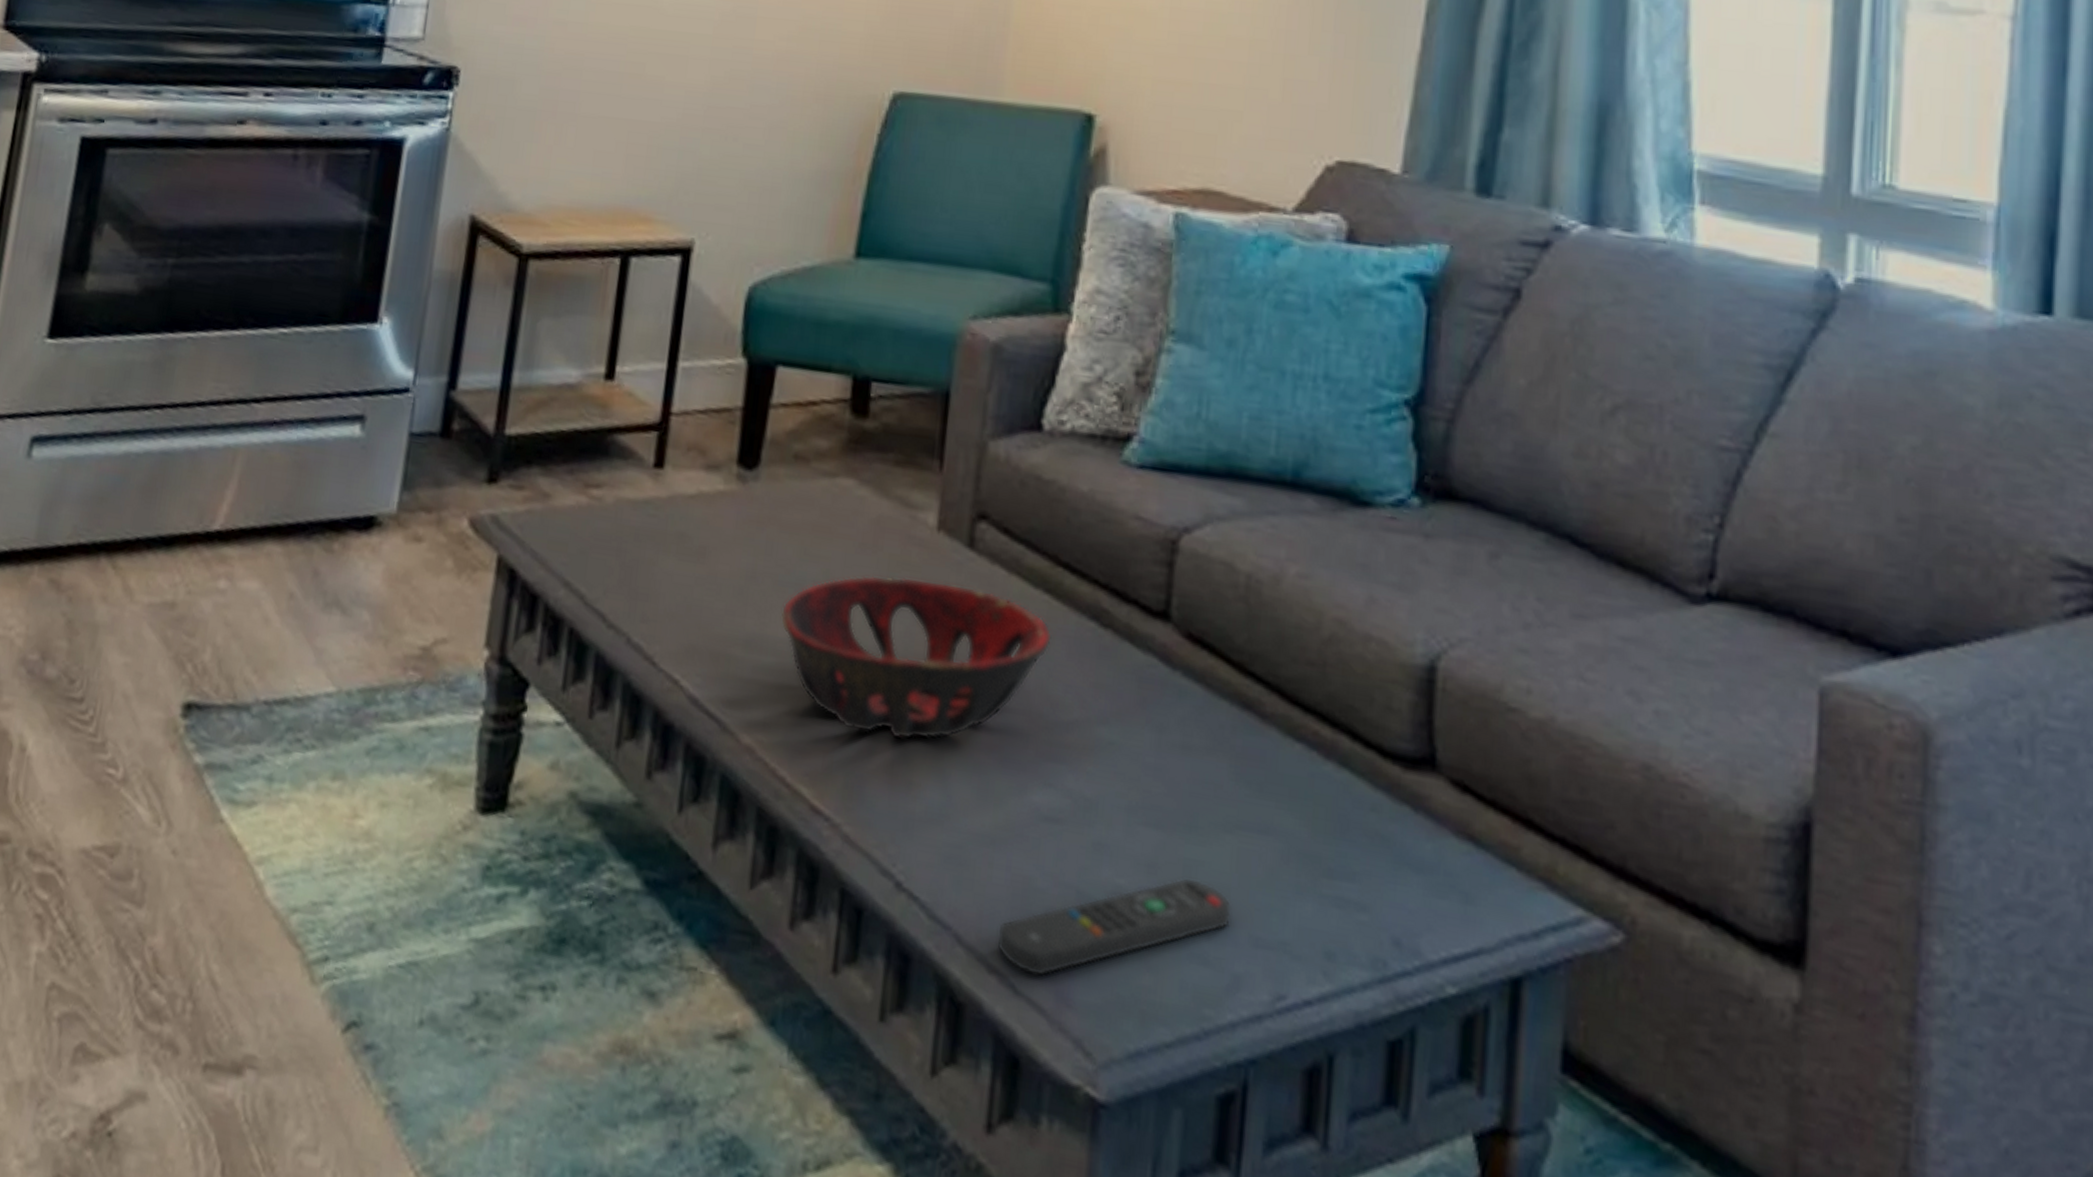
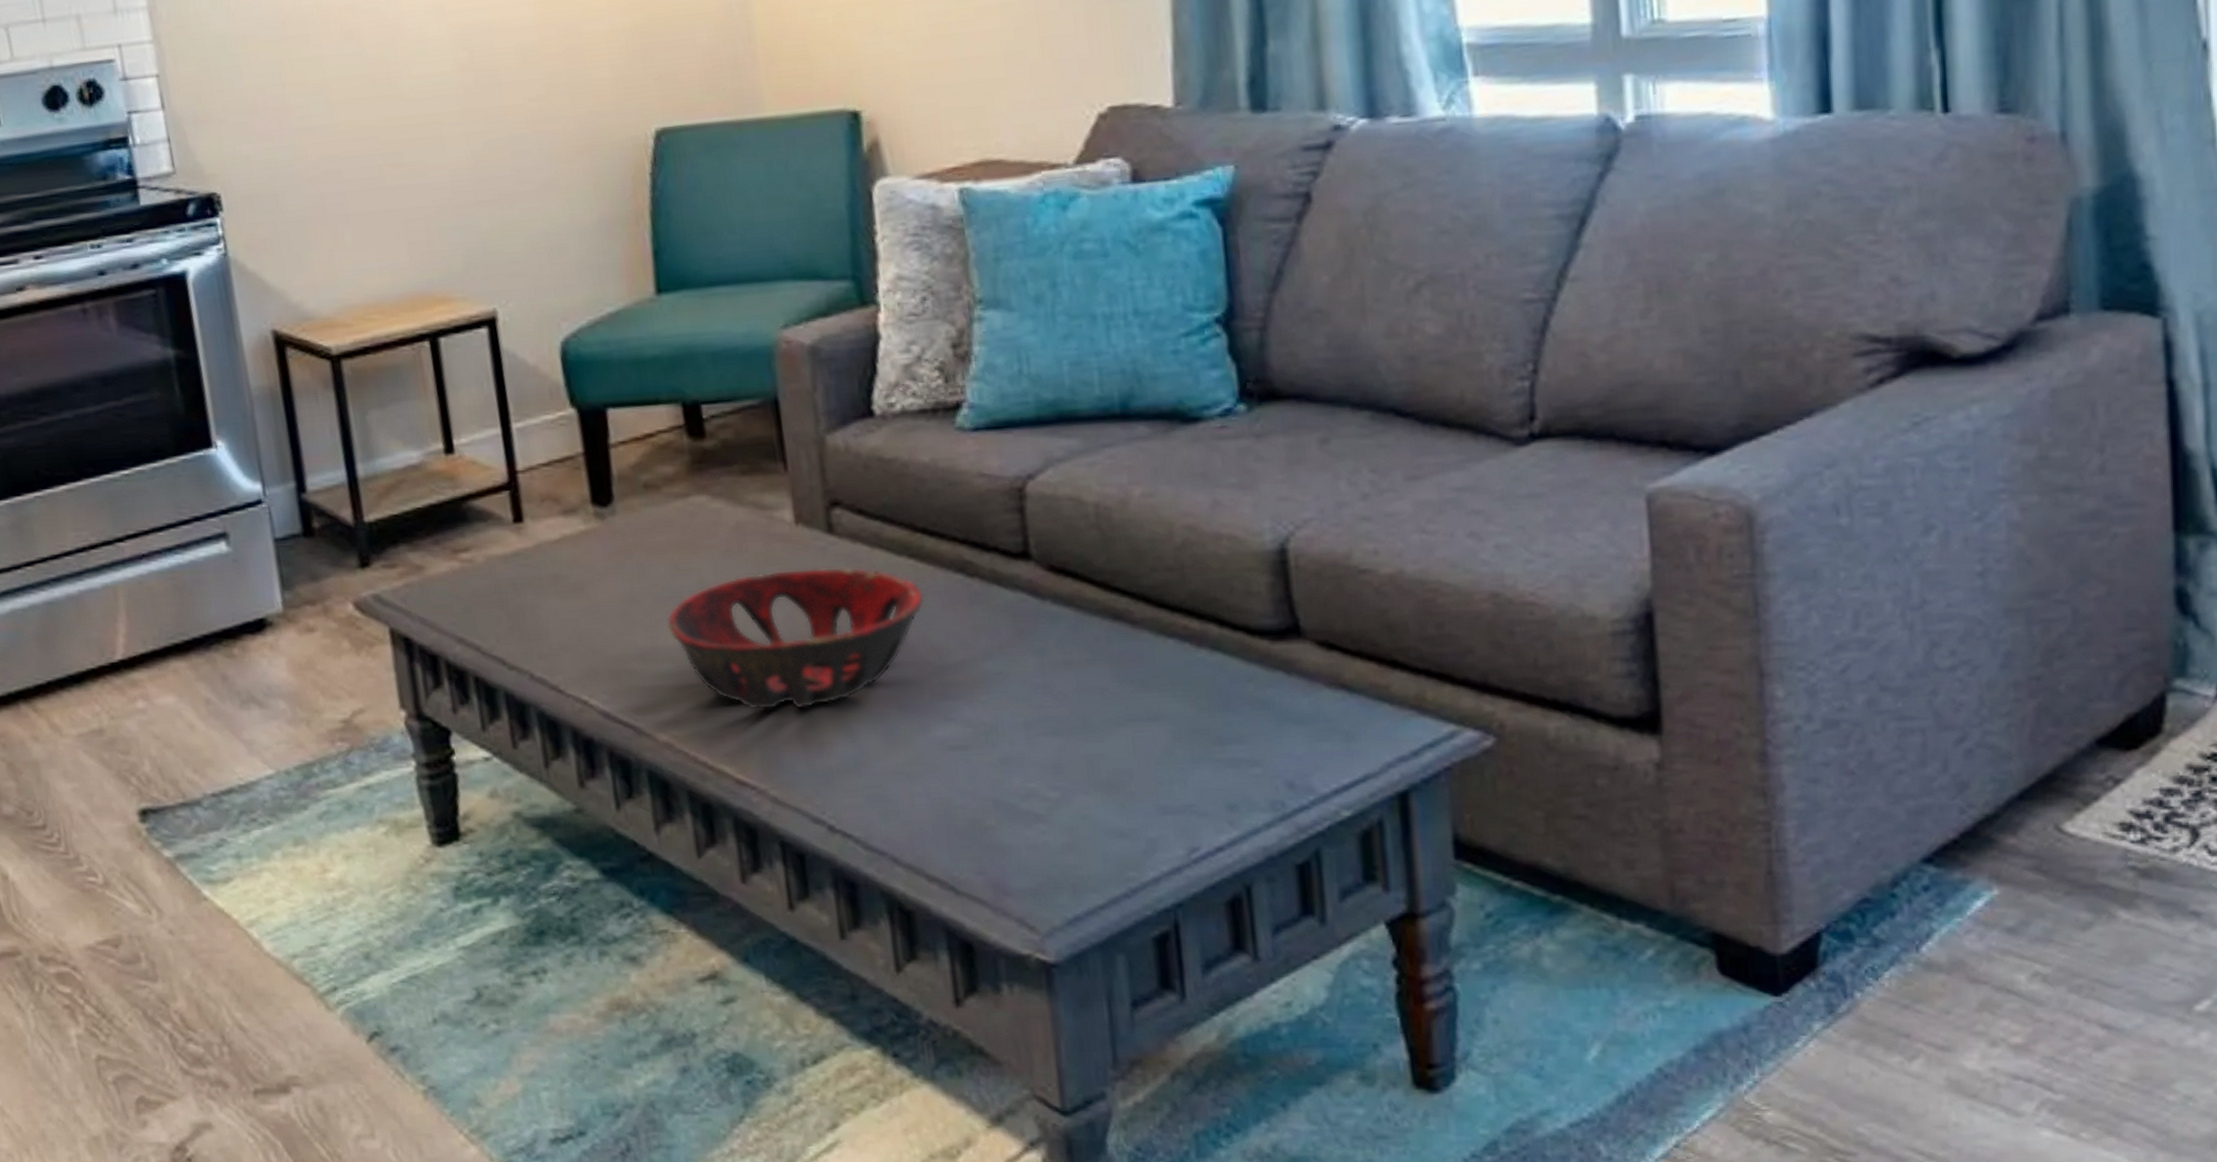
remote control: present [996,877,1233,977] -> none [929,769,1139,877]

